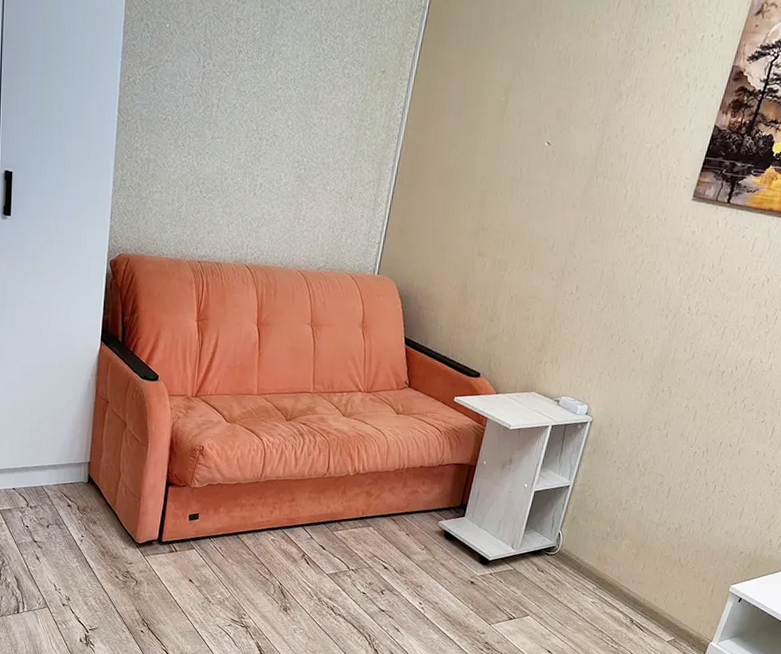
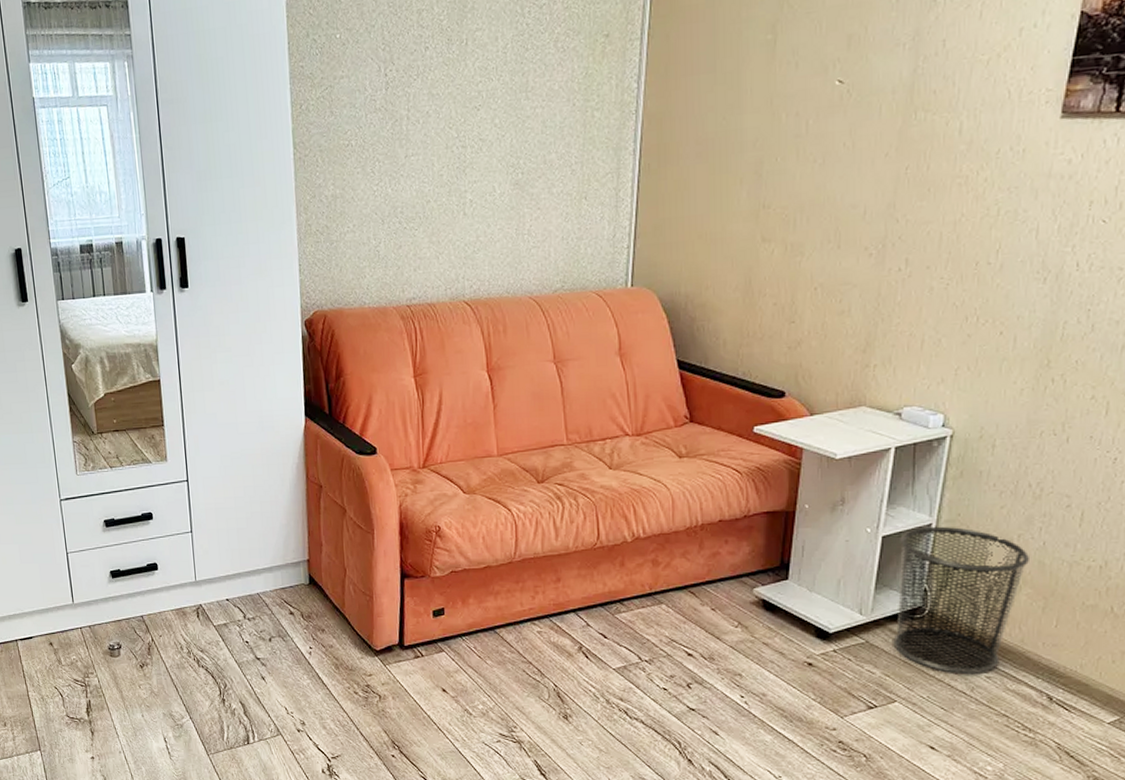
waste bin: none [532,487,631,599] -> present [893,526,1029,673]

